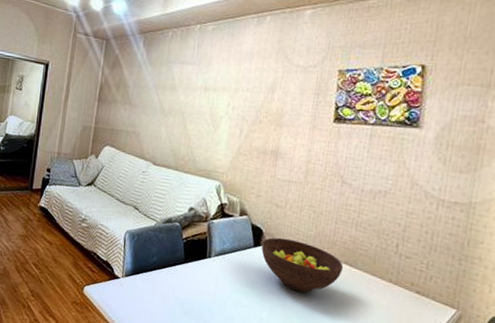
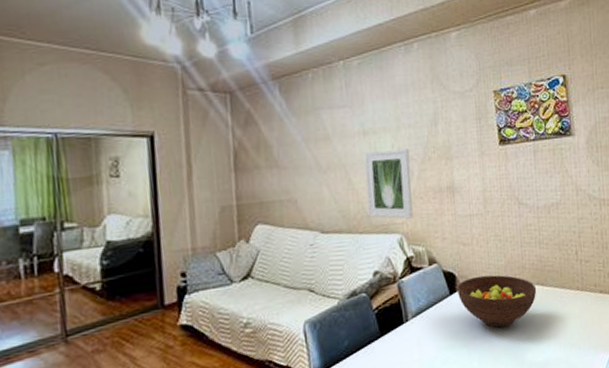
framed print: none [195,105,243,171] -> present [364,149,413,219]

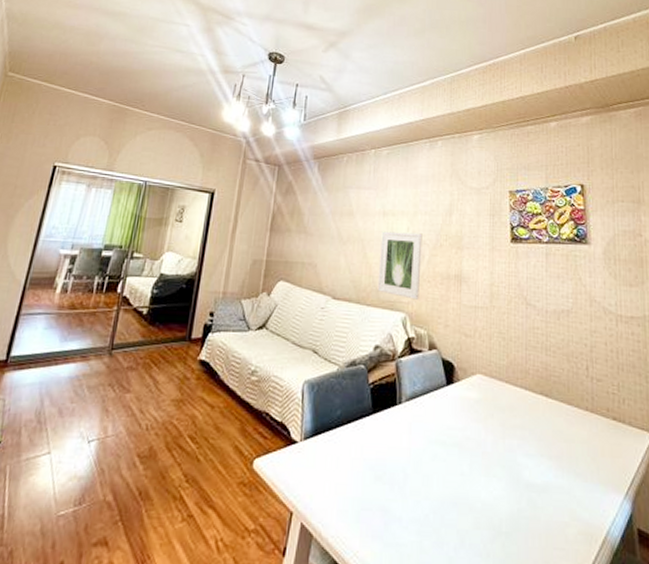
fruit bowl: present [456,275,537,328] -> none [454,371,540,434]

